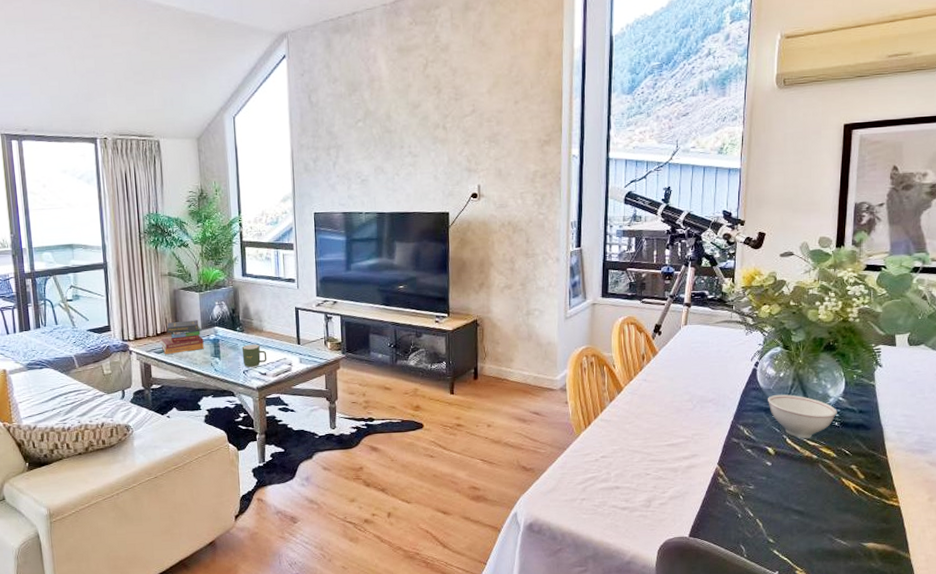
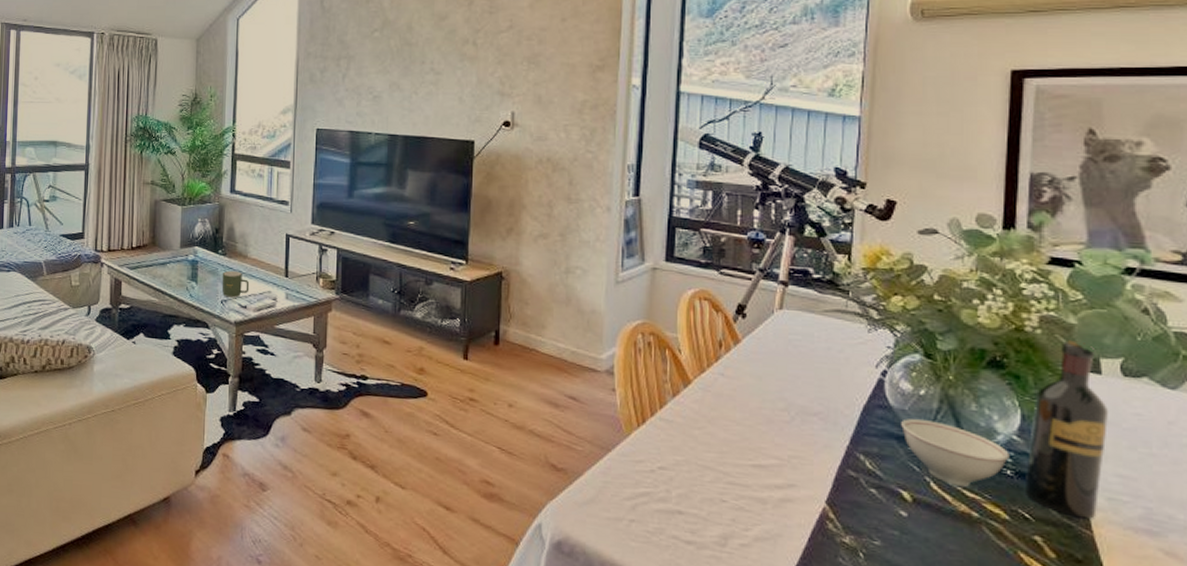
books: present [160,320,204,355] -> none [135,236,181,272]
wine bottle: none [846,324,900,449] -> present [1024,340,1109,519]

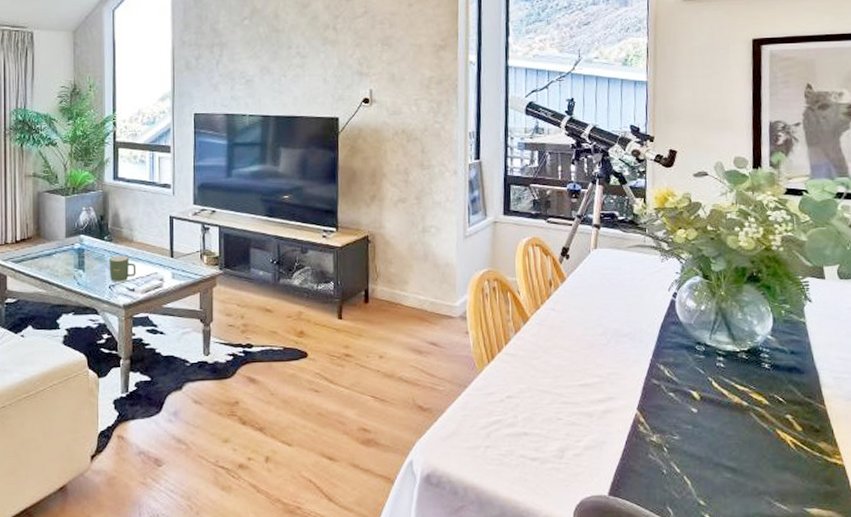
bowl: present [901,419,1010,488] -> none [689,330,766,383]
wine bottle: present [1024,340,1109,519] -> none [777,254,832,396]

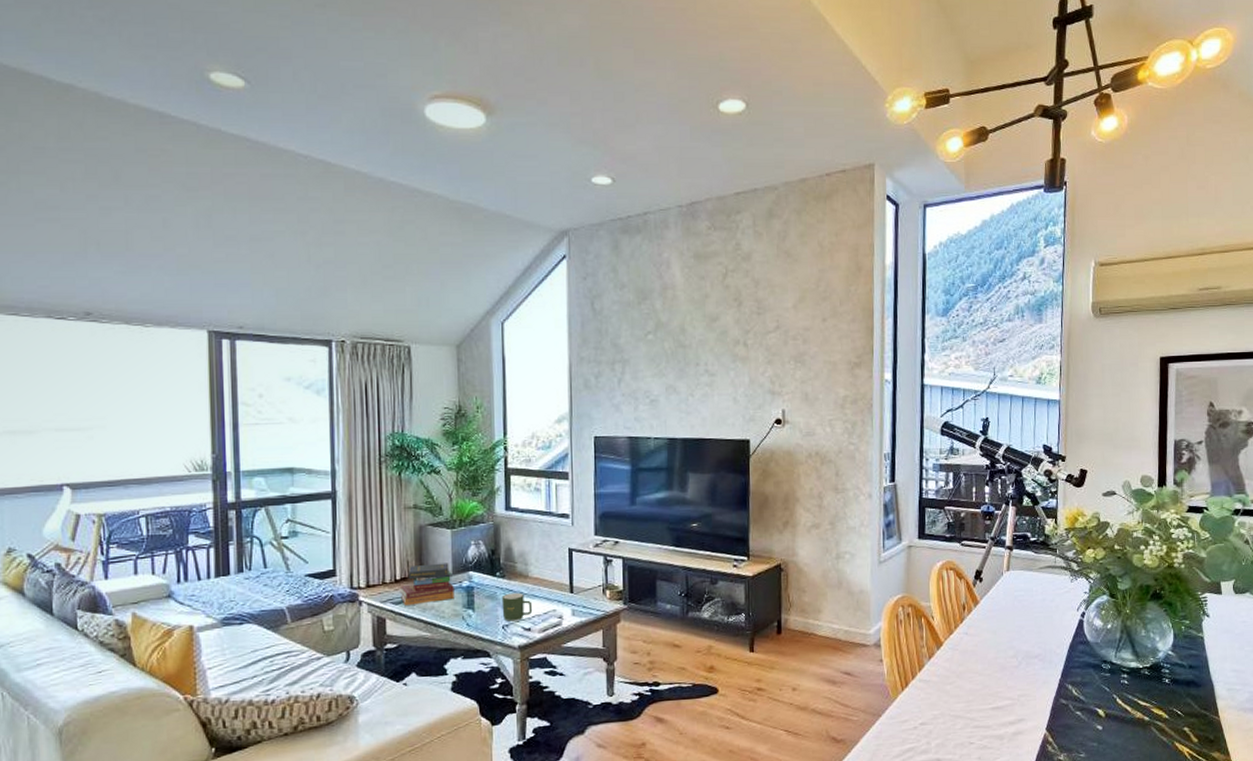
books: none [19,226,67,265] -> present [399,563,455,607]

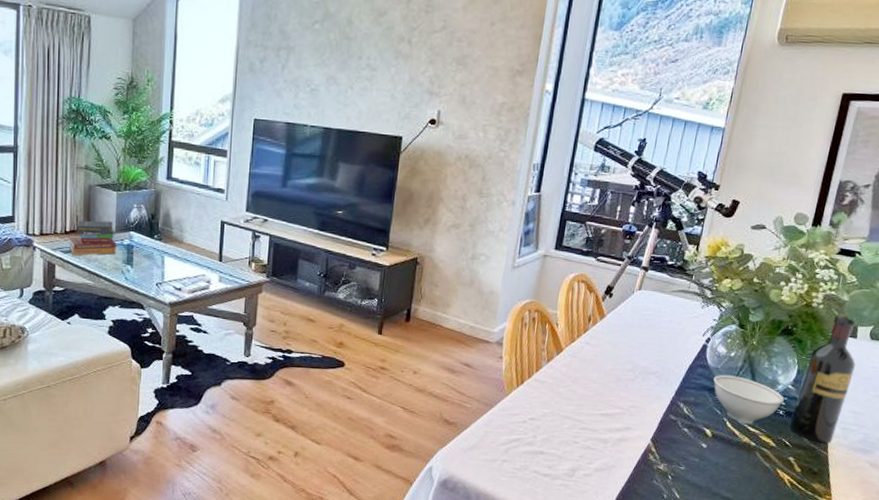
mug: present [501,592,533,622] -> none [157,255,185,281]
bowl: none [1096,648,1167,699] -> present [713,375,784,425]
wine bottle: none [1177,570,1227,708] -> present [789,313,856,443]

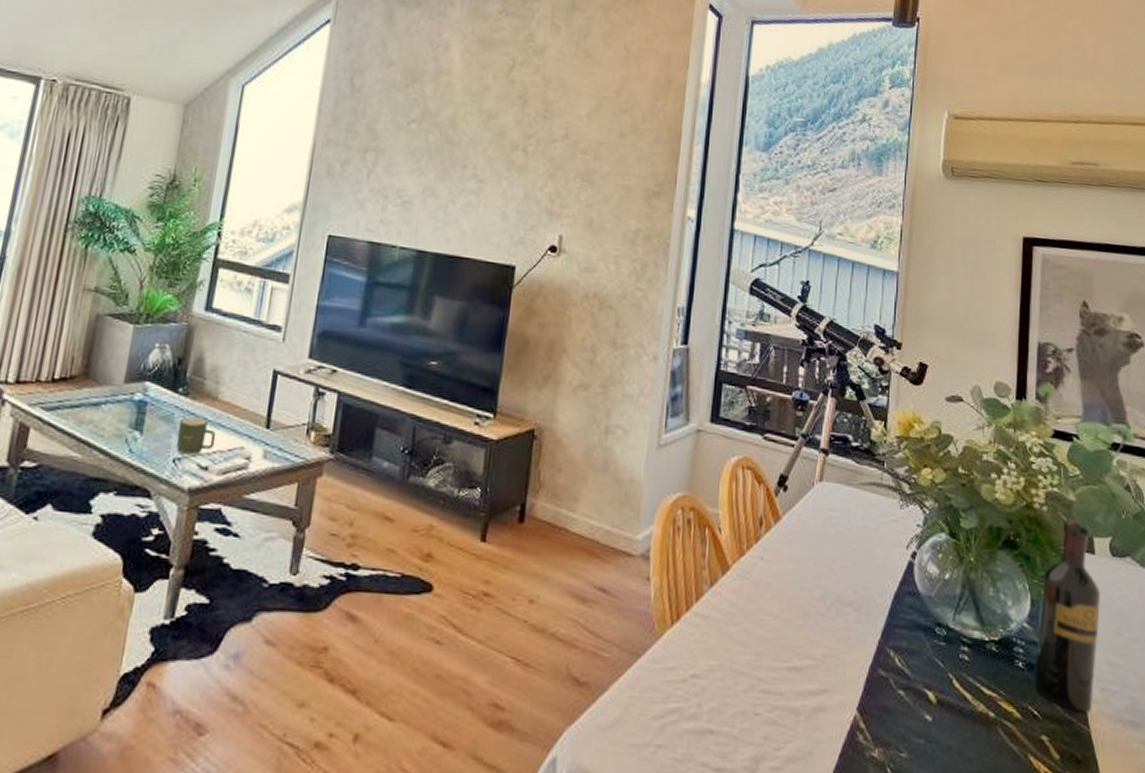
books: present [68,220,116,256] -> none [54,364,125,415]
mug: none [157,255,185,281] -> present [176,416,217,455]
bowl: present [713,375,784,425] -> none [928,607,1021,684]

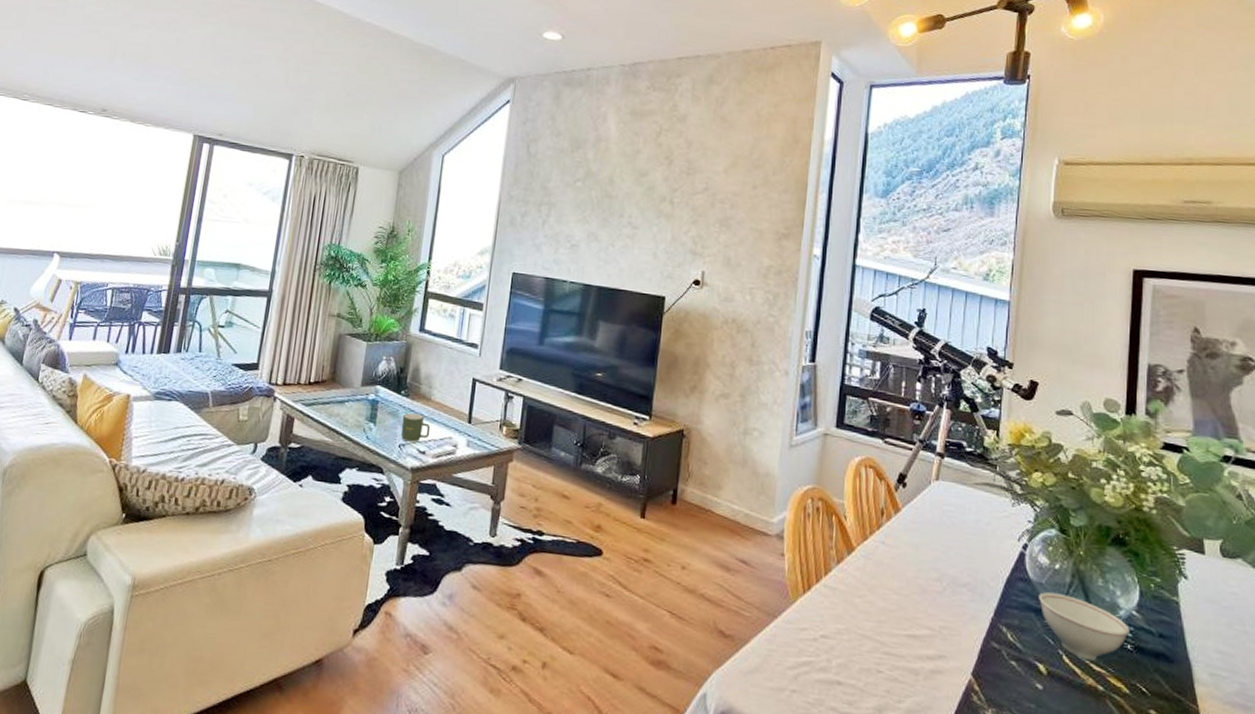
bowl: none [928,607,1021,684] -> present [1039,592,1130,661]
wine bottle: present [1033,518,1101,713] -> none [1142,521,1211,694]

